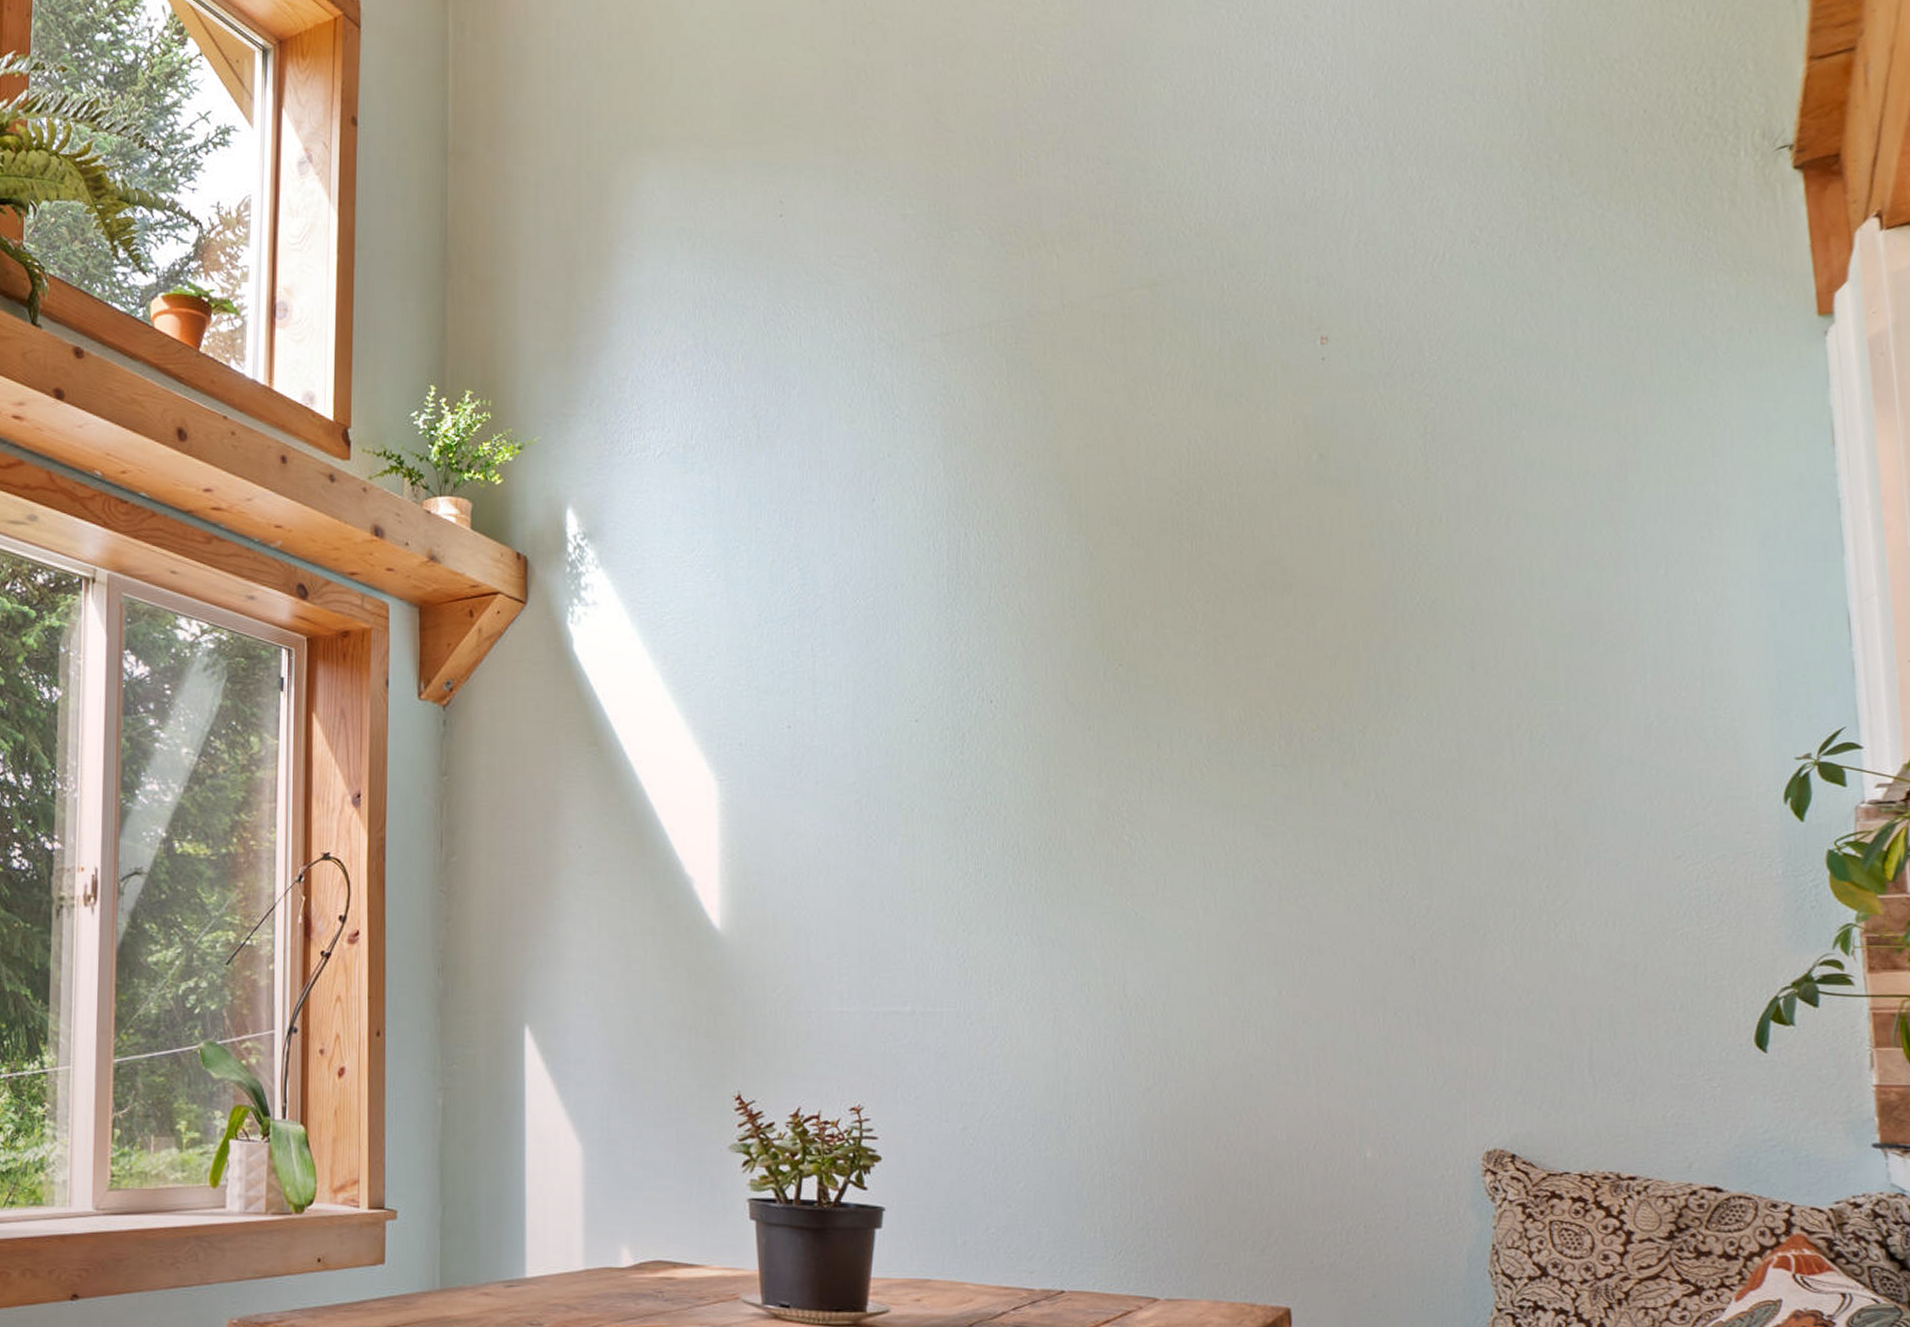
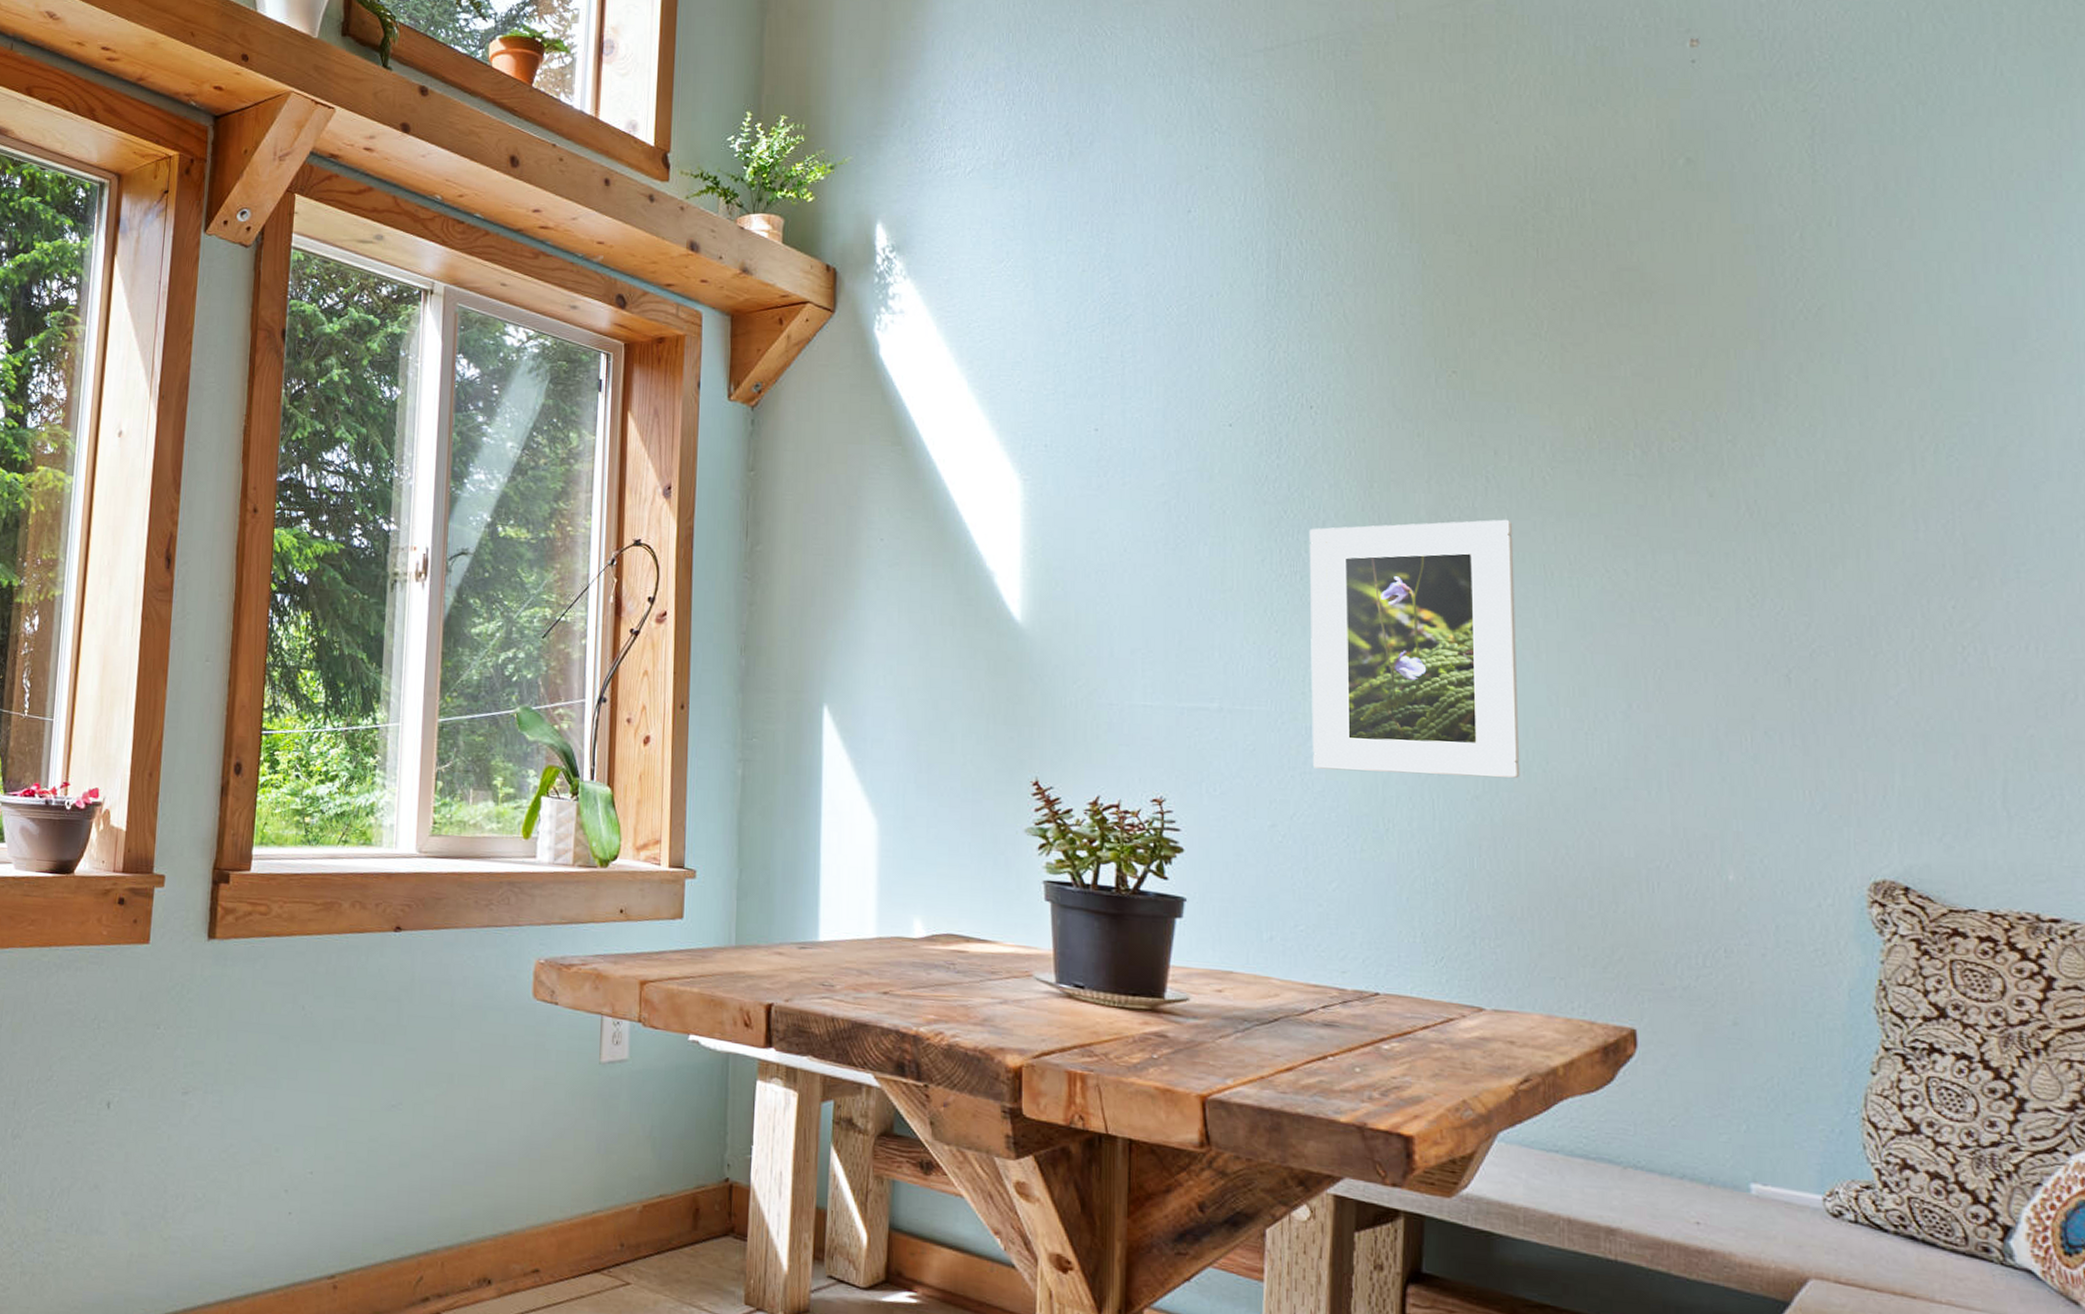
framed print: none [991,811,1186,1069] -> present [1308,519,1521,778]

